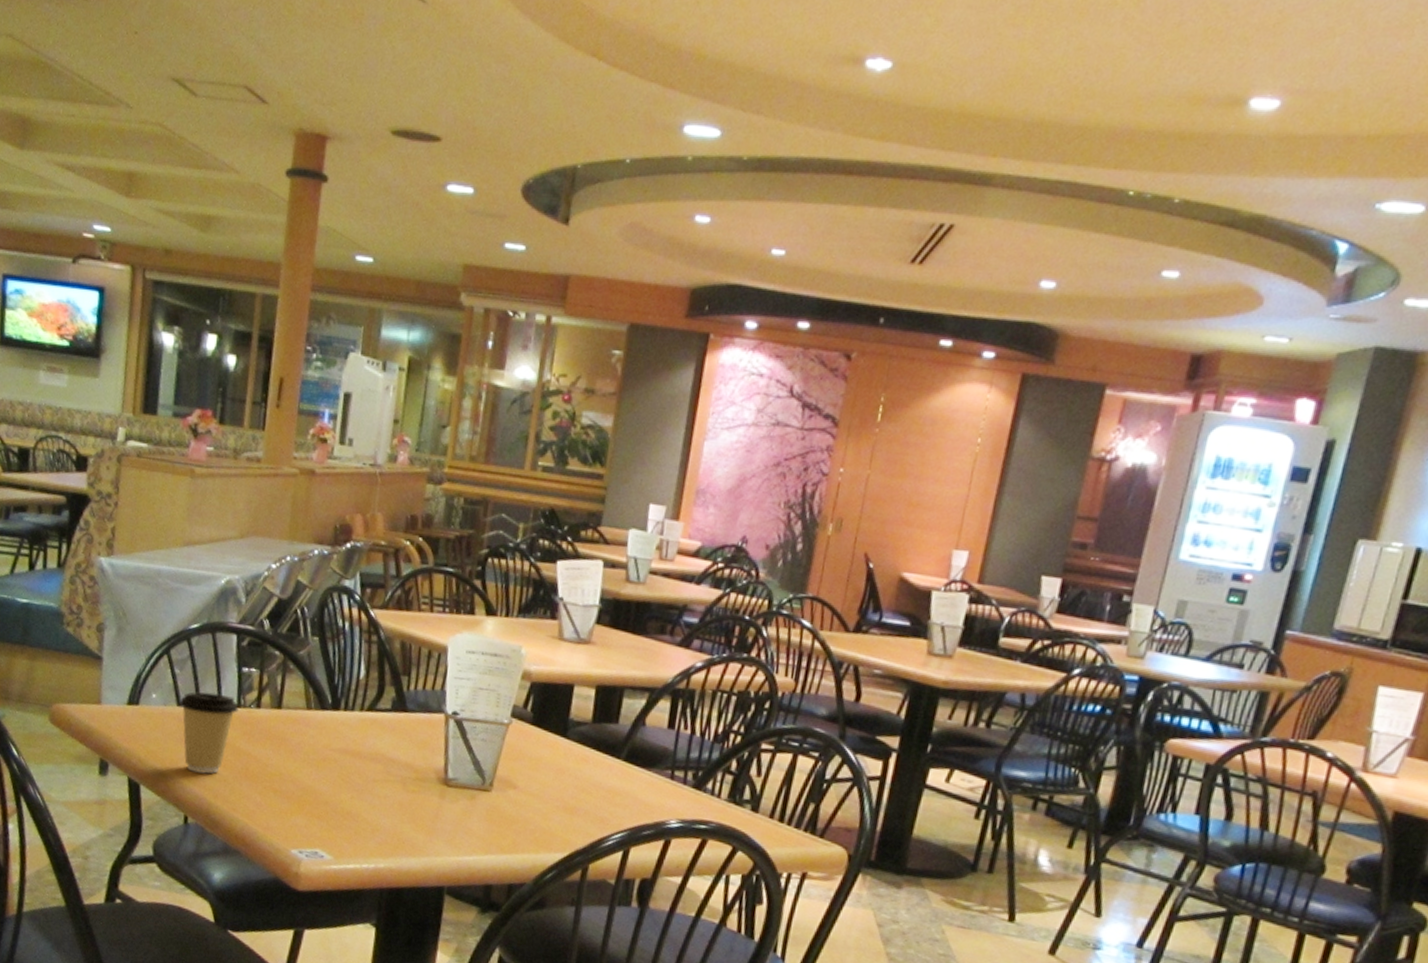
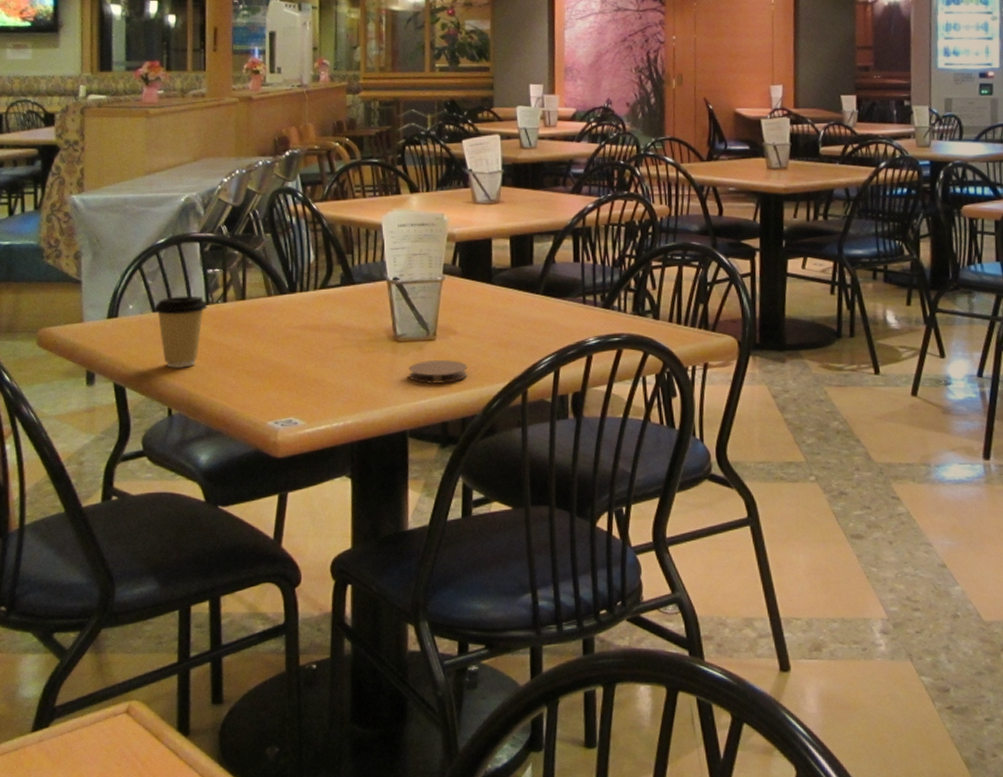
coaster: none [455,812,524,843] -> present [408,360,468,384]

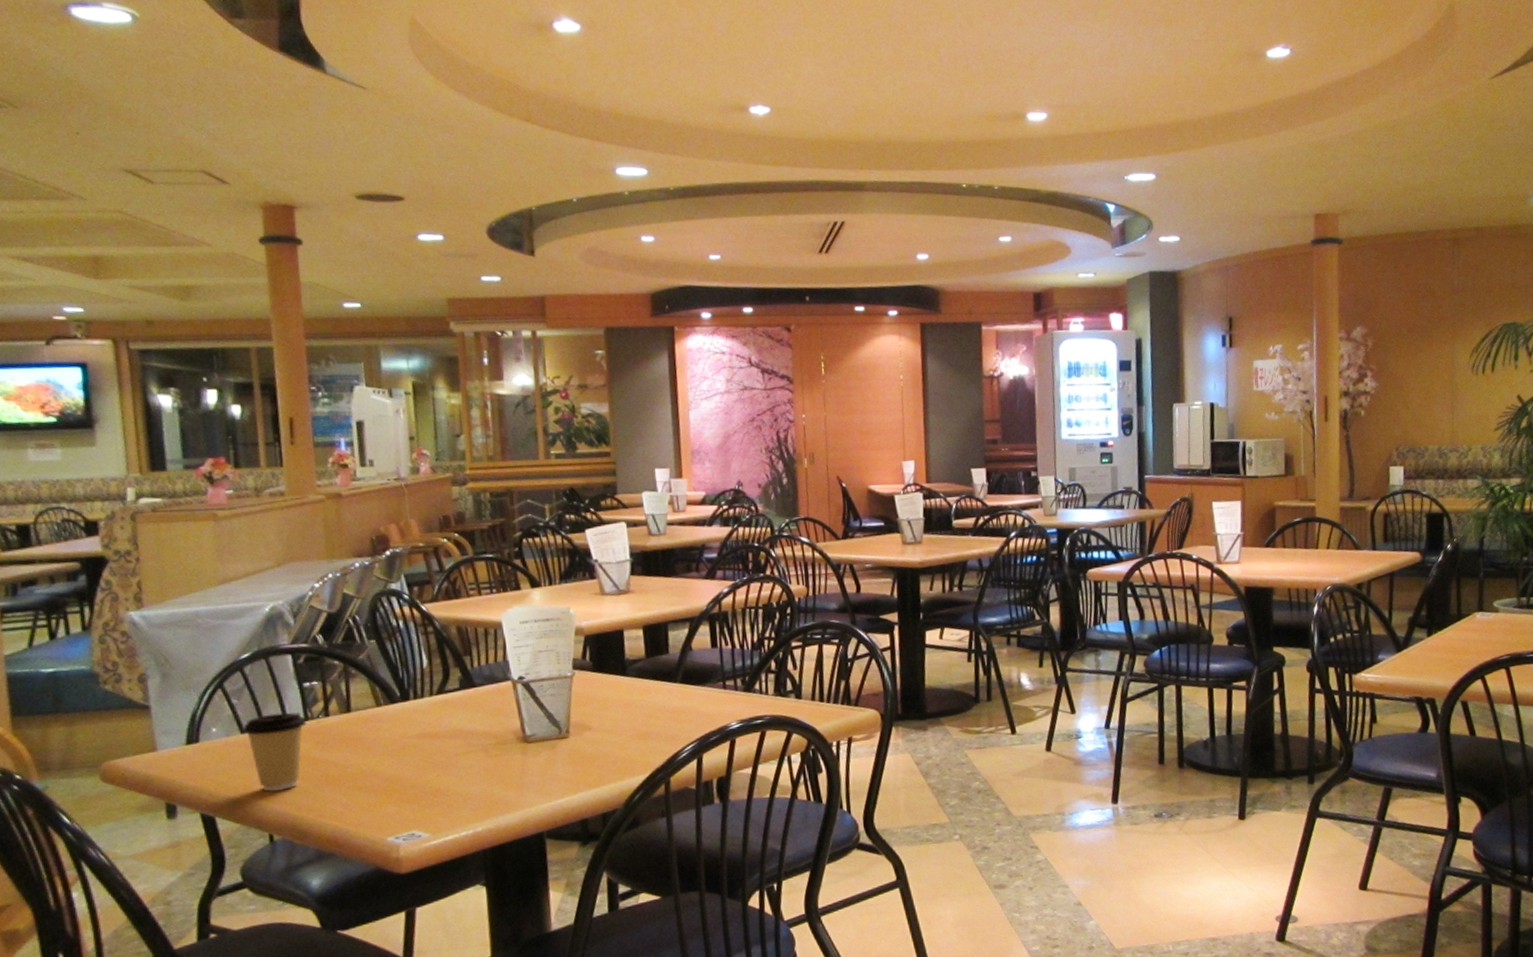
coaster: present [408,360,468,384] -> none [541,756,606,783]

